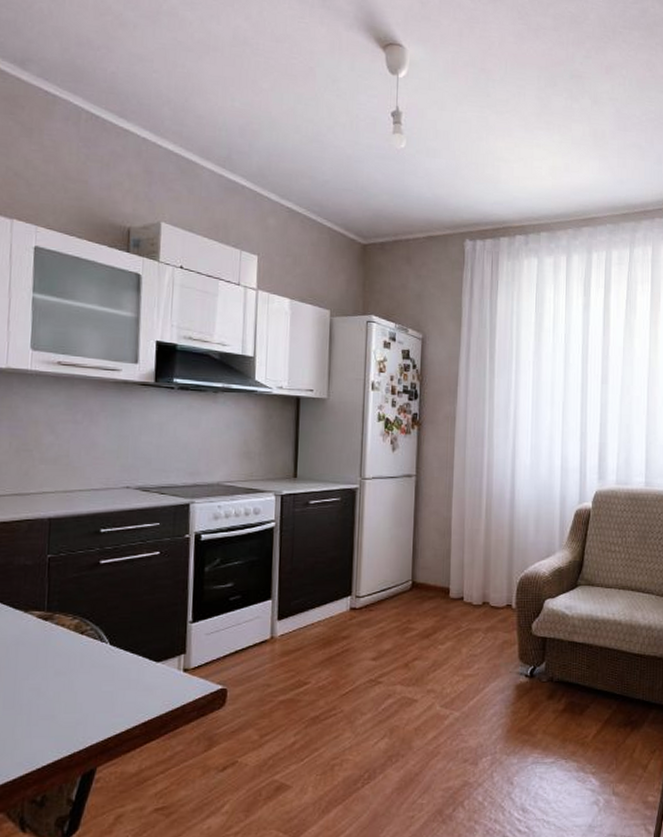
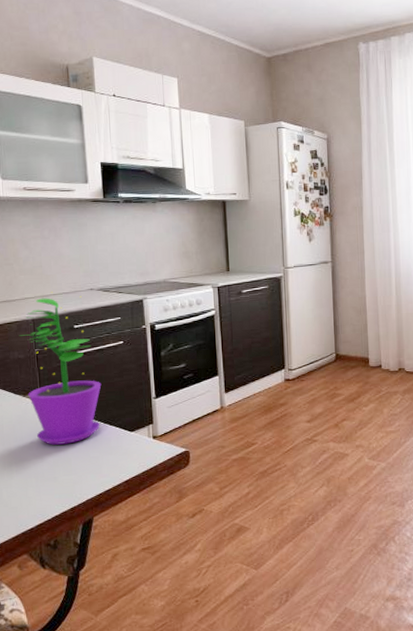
flower pot: none [30,487,127,674] -> present [20,292,102,445]

